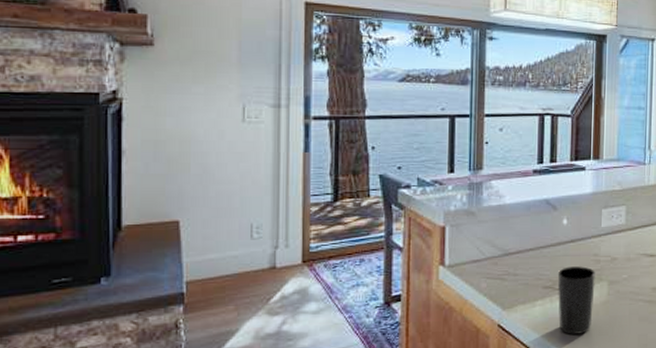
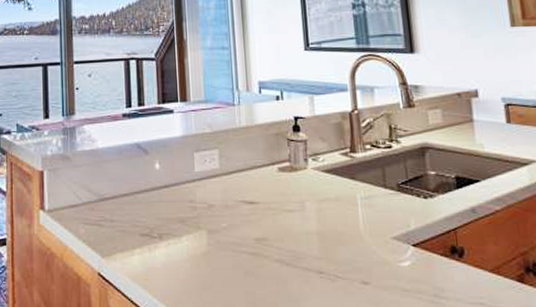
cup: present [557,266,595,334] -> none [153,213,194,287]

